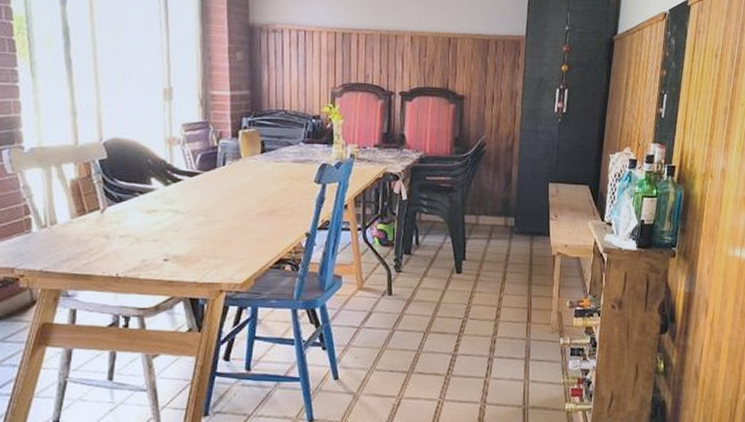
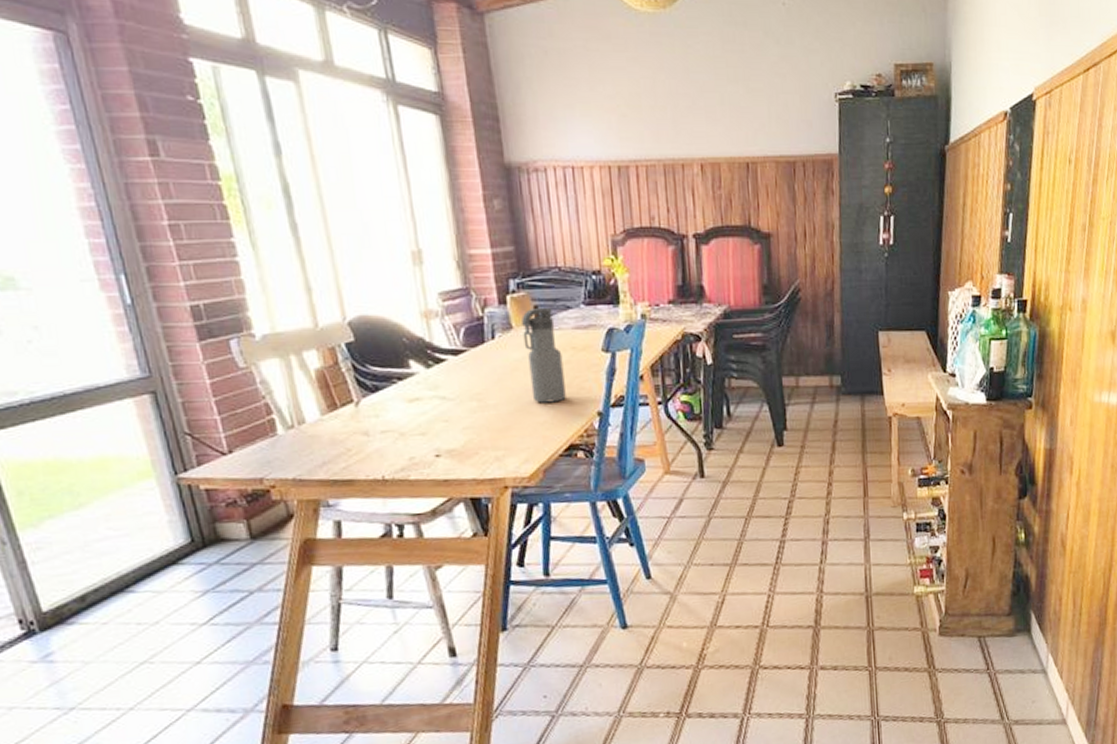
water bottle: none [249,143,281,222] -> present [522,308,566,403]

